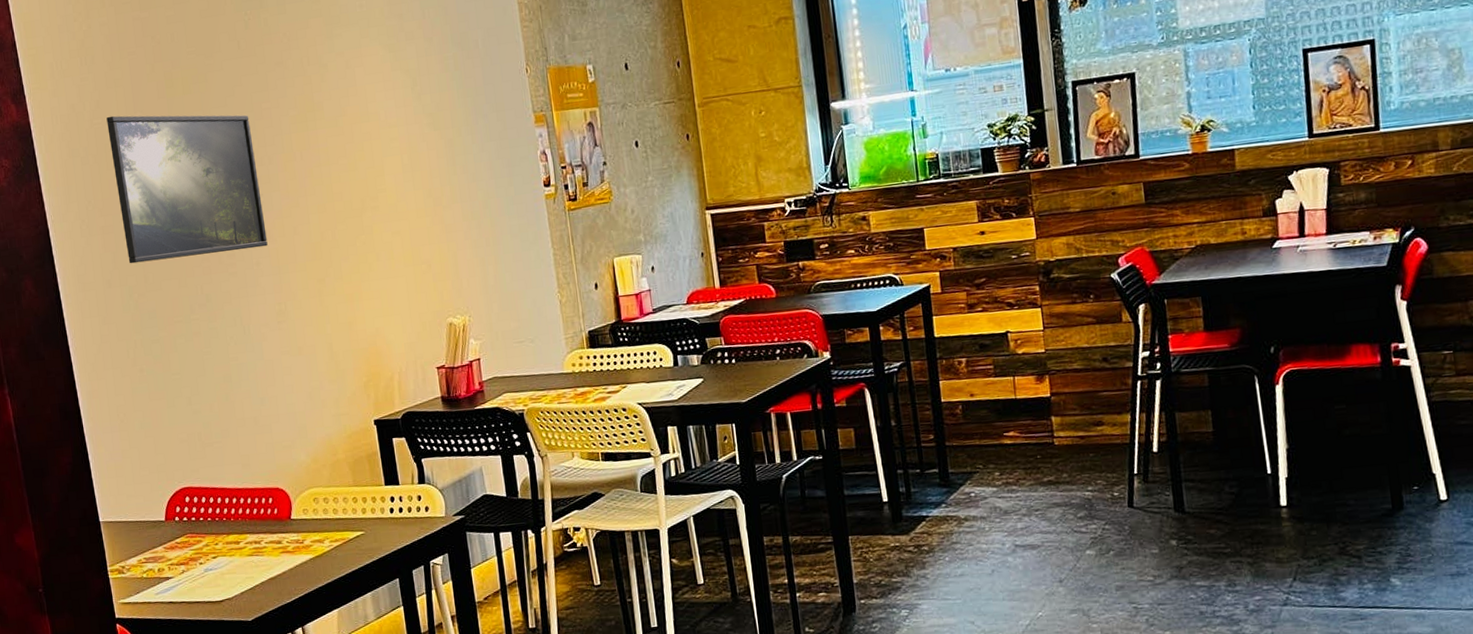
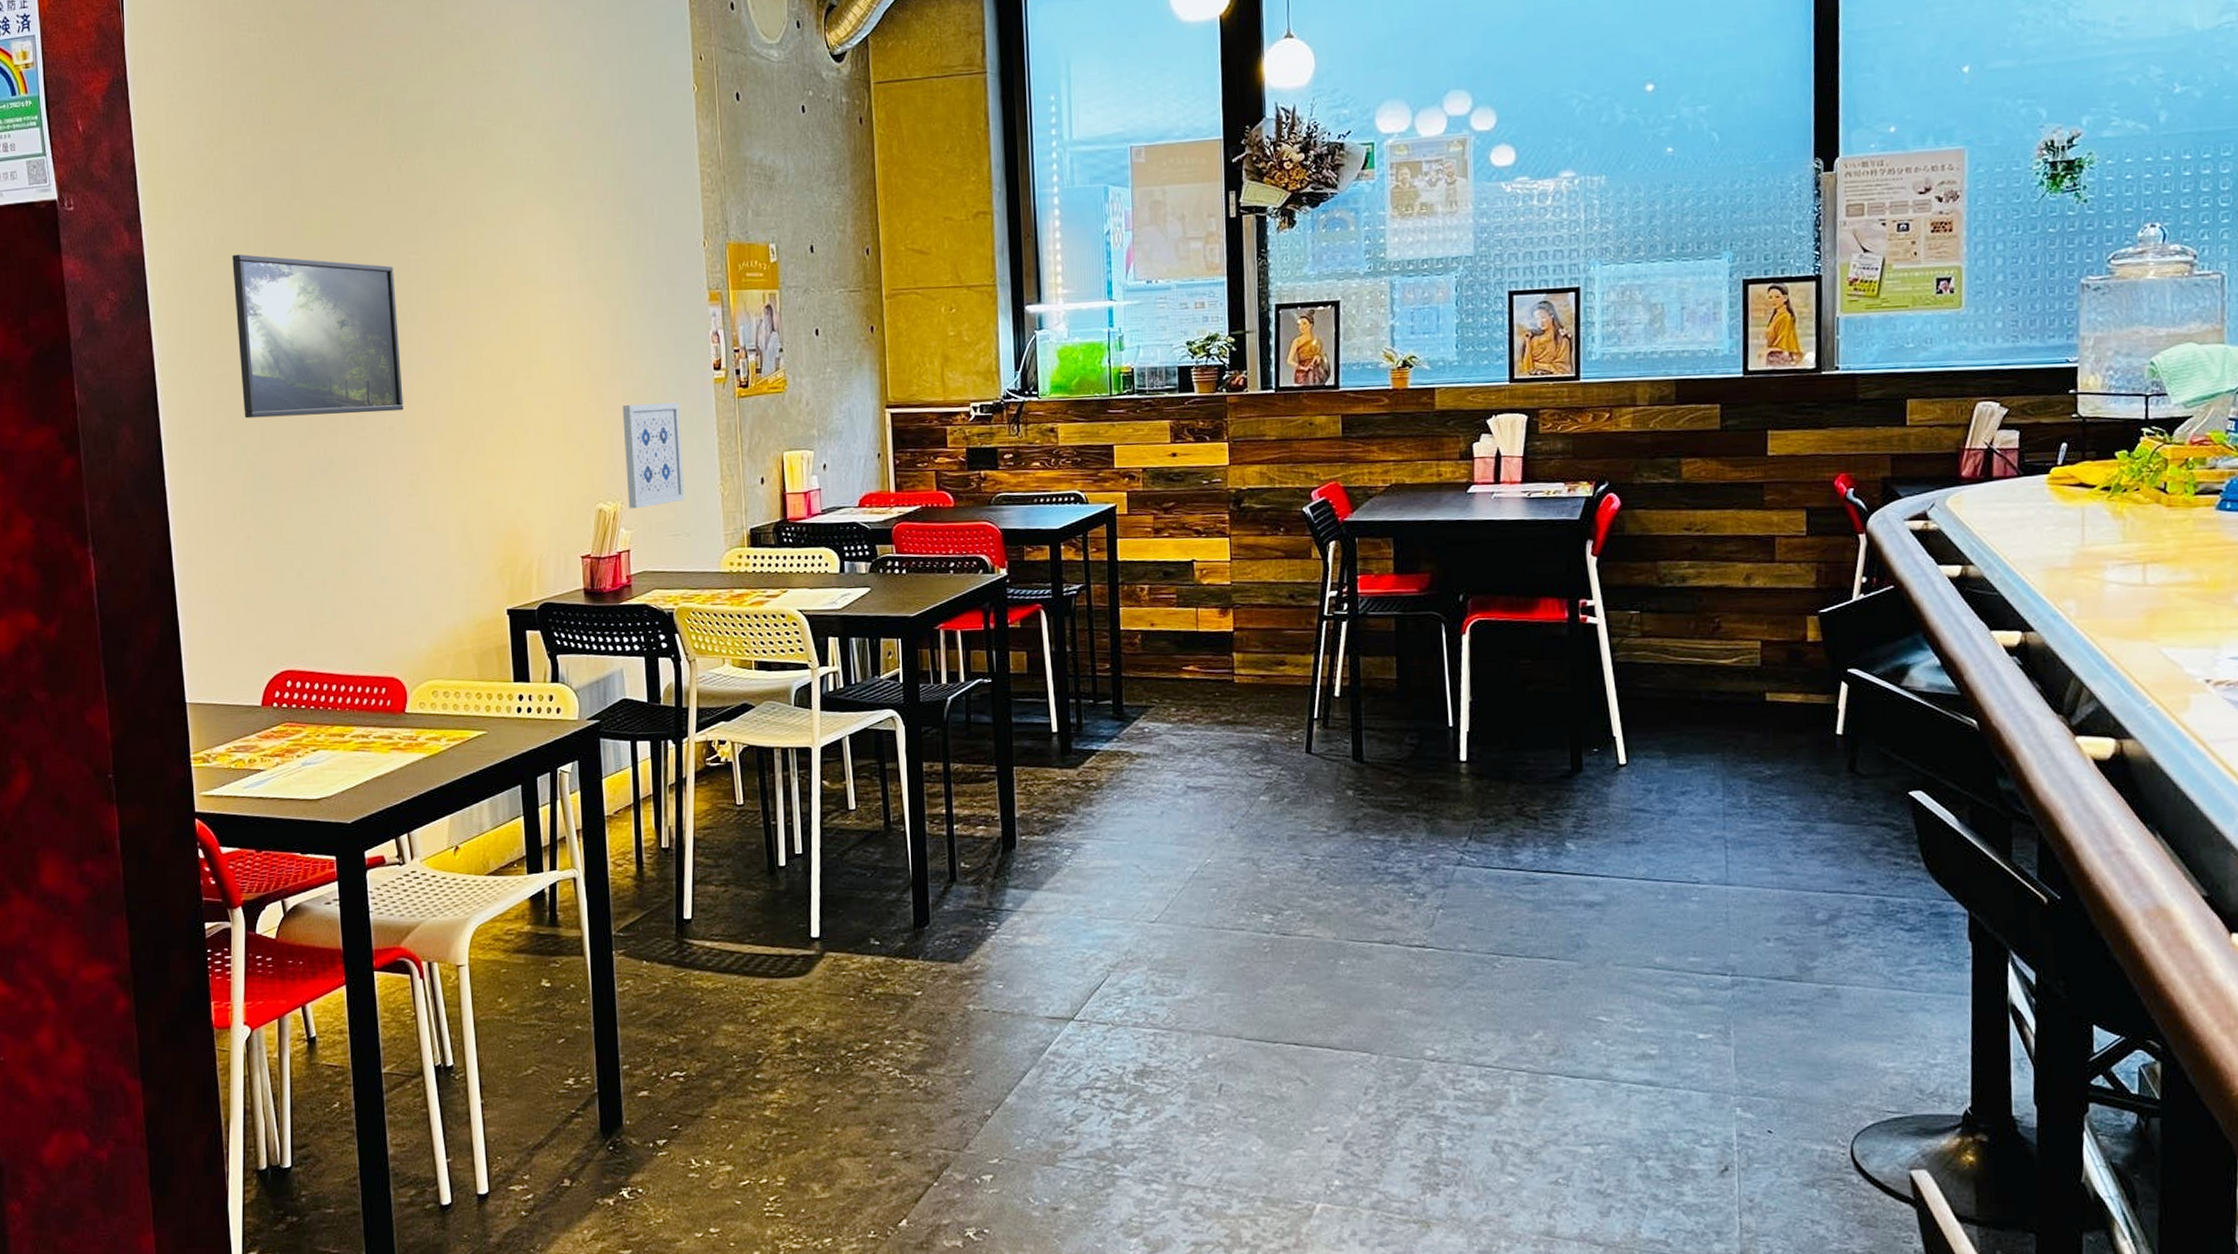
wall art: none [463,220,527,321] -> present [622,403,685,509]

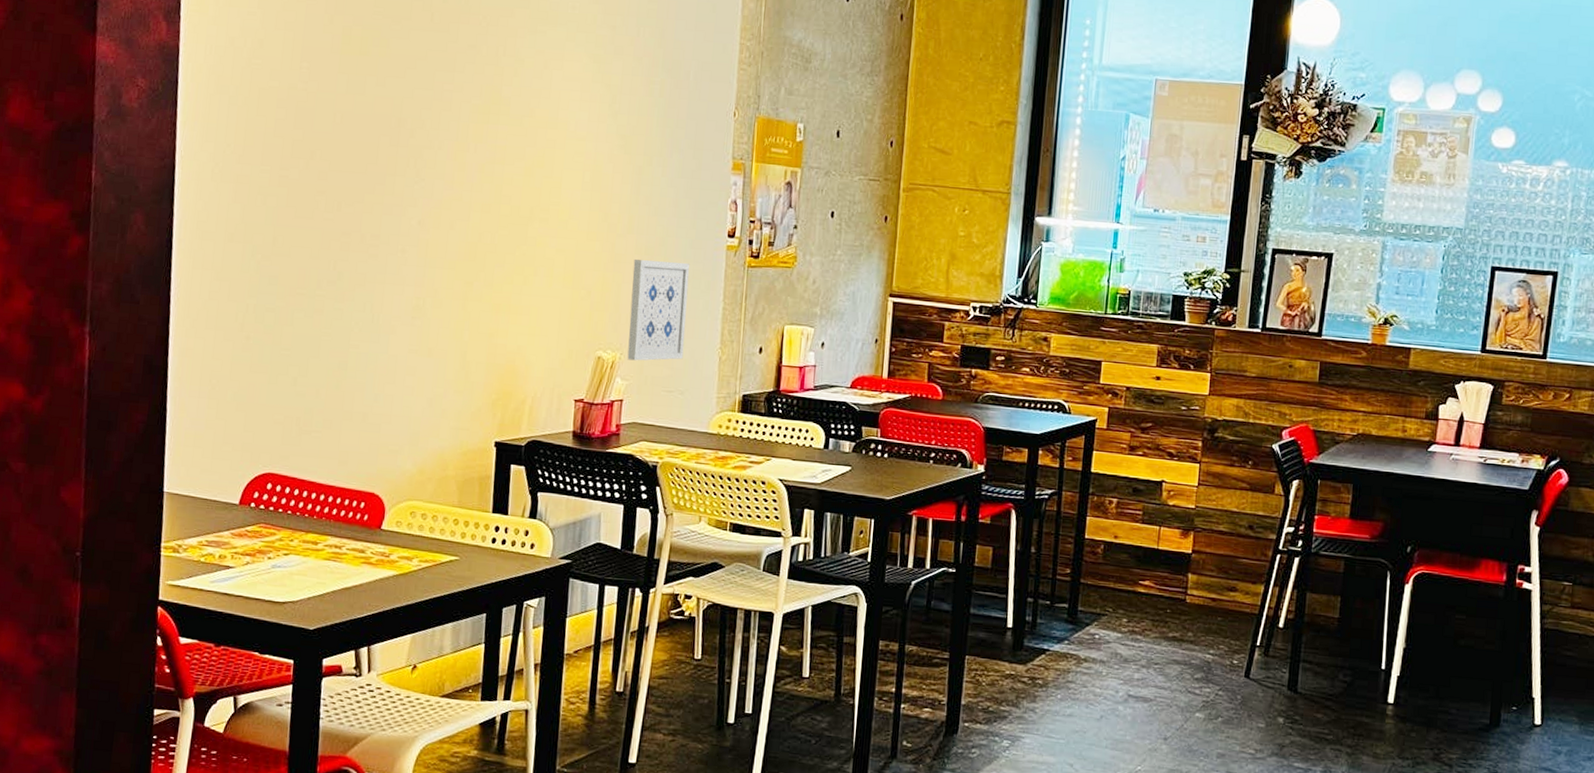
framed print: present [232,254,404,419] -> none [259,59,427,235]

